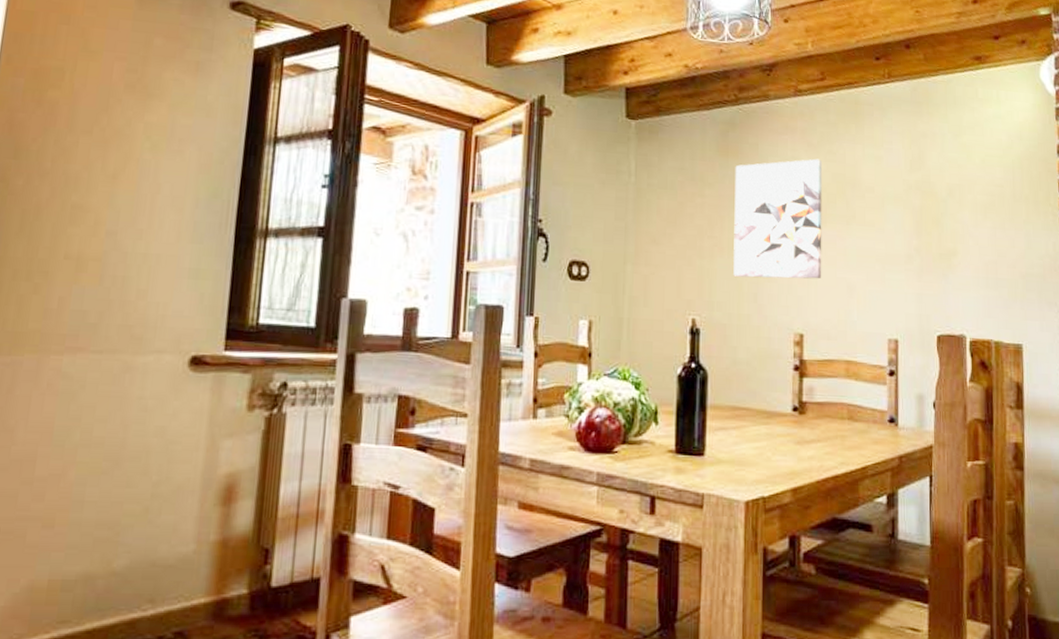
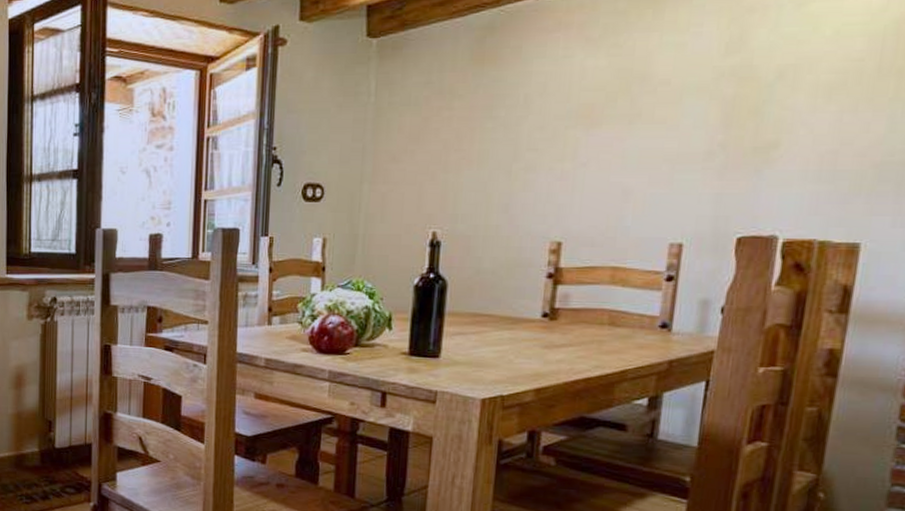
wall art: present [733,158,822,279] -> none [482,54,603,188]

